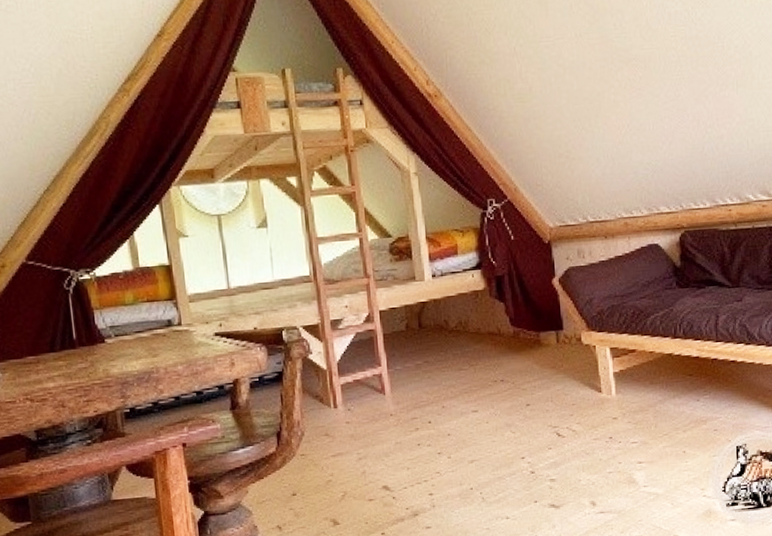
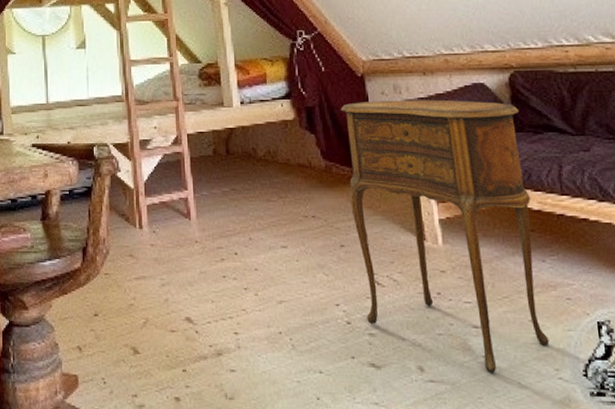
side table: none [528,261,698,500] -> present [340,99,550,374]

